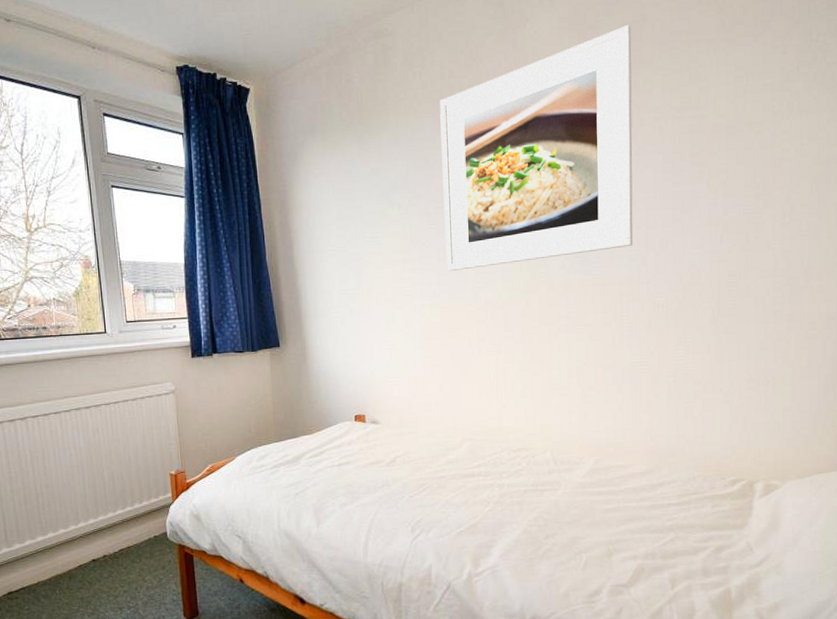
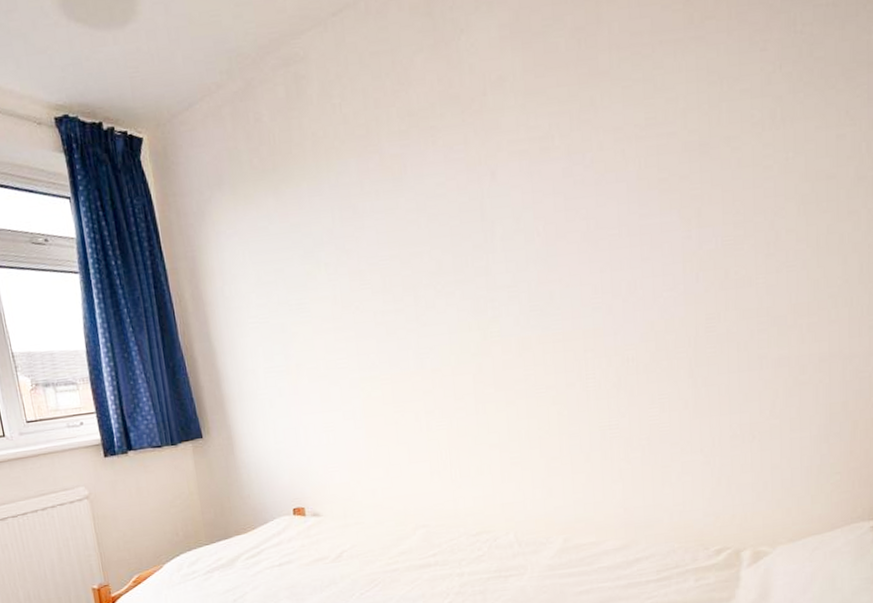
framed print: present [439,24,633,272] -> none [365,28,596,338]

